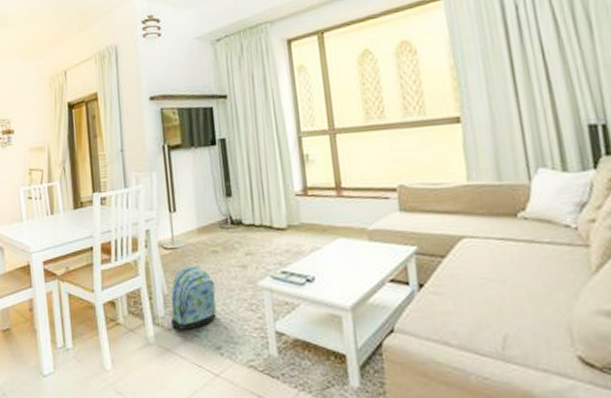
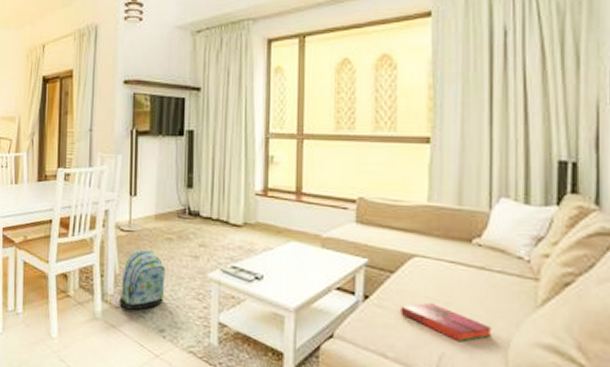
hardback book: none [457,284,553,320] -> present [401,303,493,342]

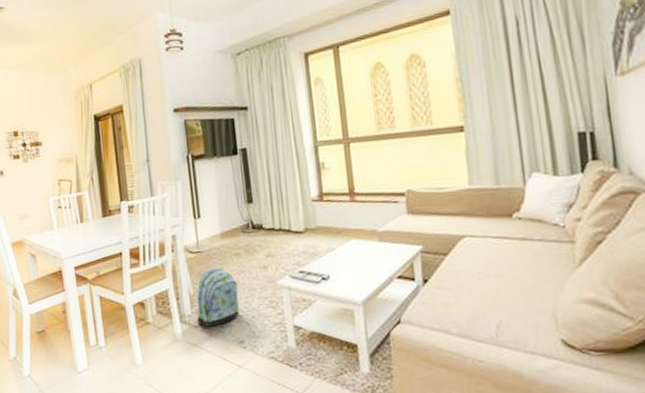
hardback book: present [401,303,493,342] -> none [457,278,541,309]

